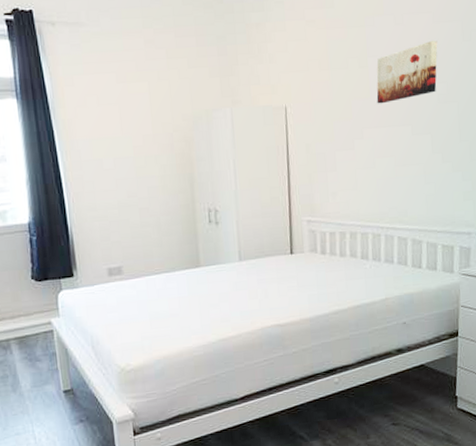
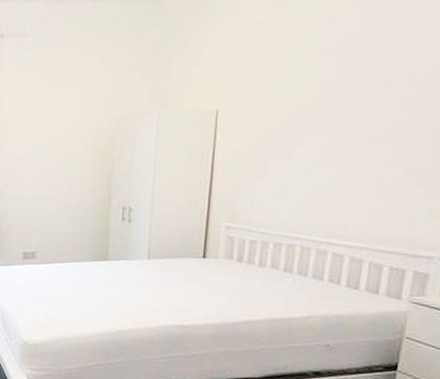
wall art: present [376,41,438,104] -> none [326,38,417,109]

